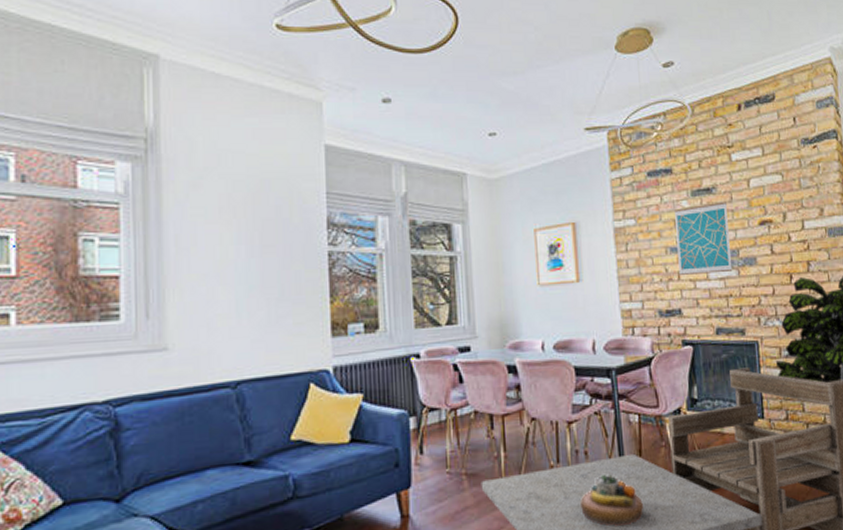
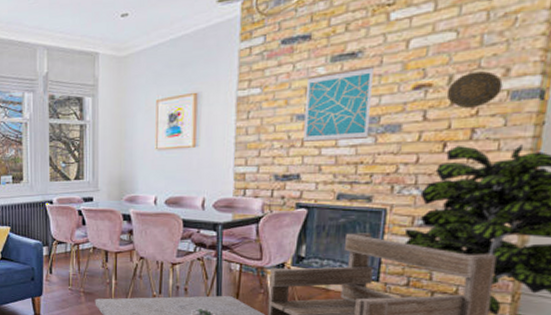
decorative plate: none [783,210,821,243] -> present [446,71,503,108]

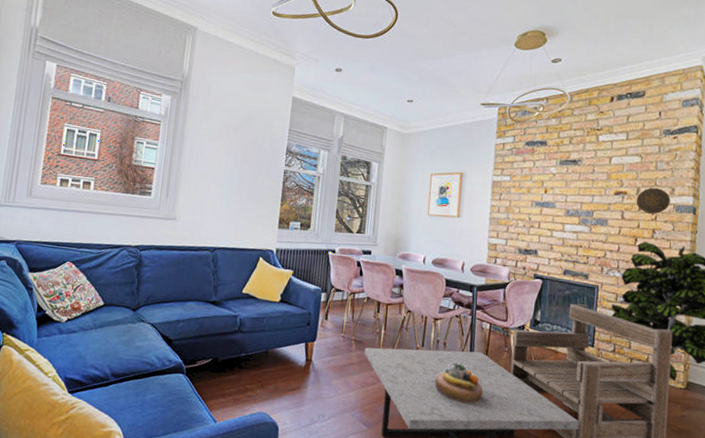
wall art: present [303,66,374,143] -> none [540,172,589,228]

